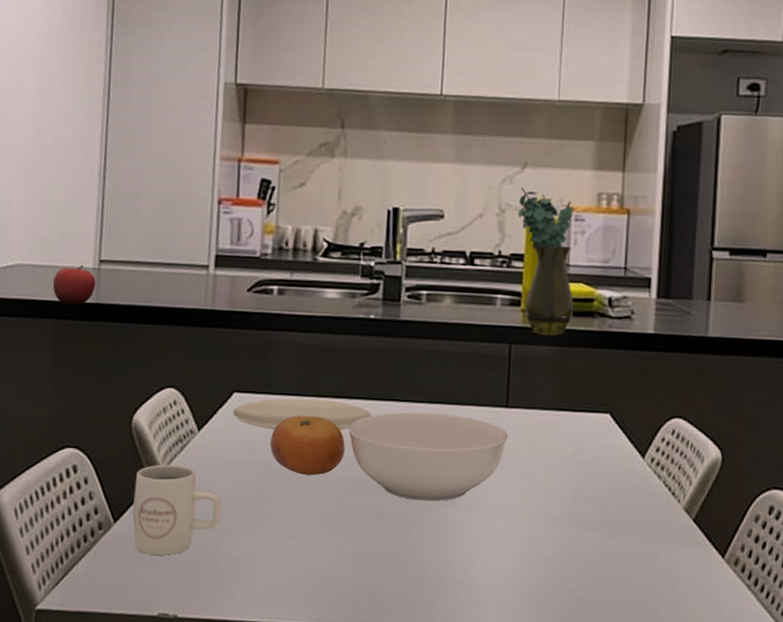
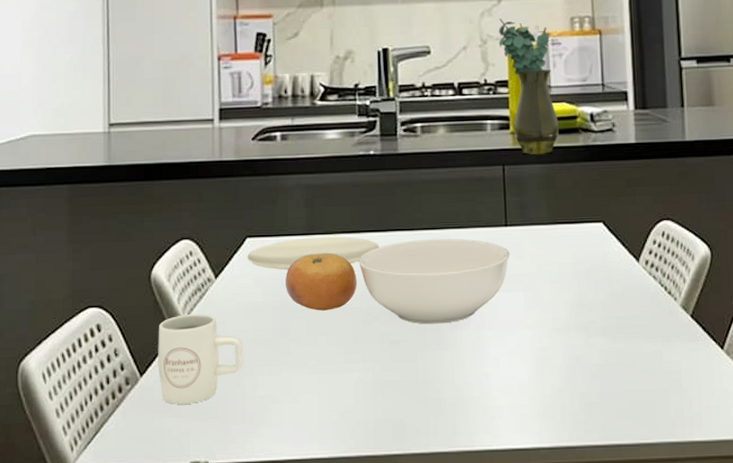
fruit: present [52,264,96,306] -> none [65,129,107,170]

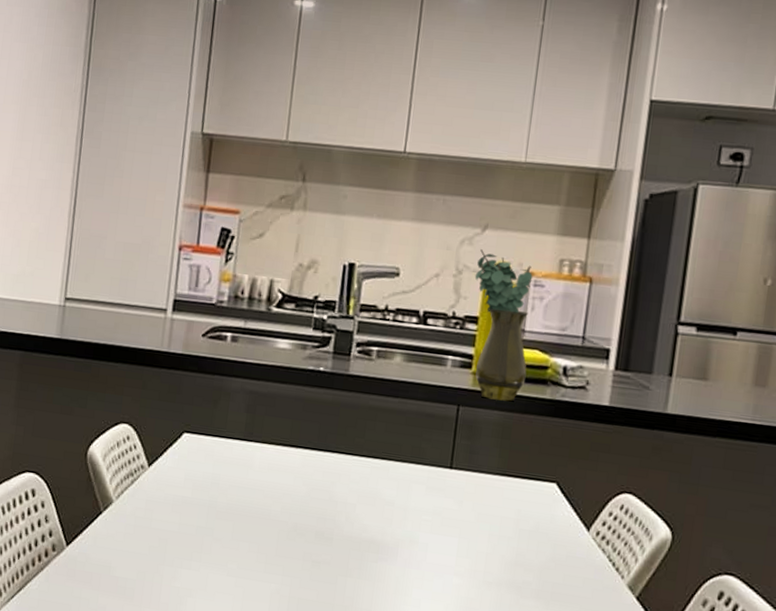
mug: present [158,314,244,404] -> none [83,495,166,581]
plate: present [247,236,380,270] -> none [182,442,316,477]
fruit: present [286,252,357,311] -> none [215,459,288,519]
bowl: present [358,238,510,324] -> none [292,464,450,555]

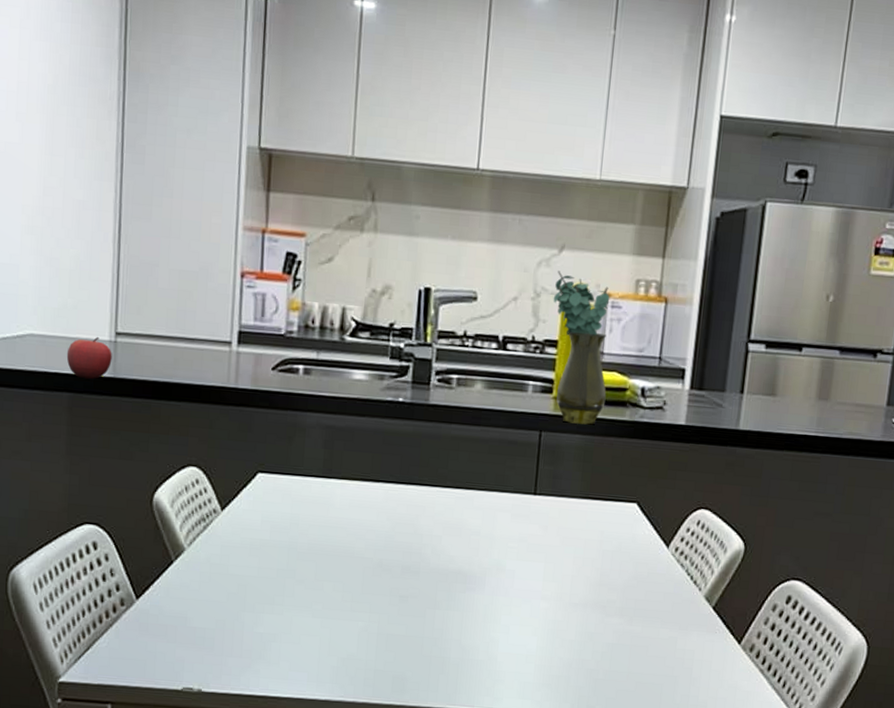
fruit: none [21,301,61,340] -> present [66,336,112,380]

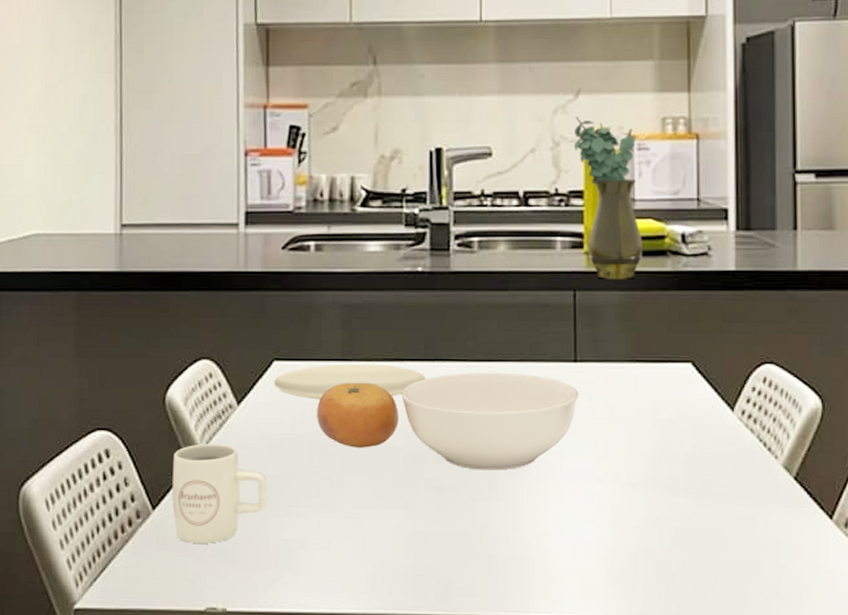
fruit: present [66,336,112,380] -> none [72,230,118,276]
mug: none [155,543,245,632] -> present [172,444,268,544]
plate: none [257,480,399,513] -> present [274,363,426,400]
fruit: none [295,497,371,557] -> present [317,382,398,448]
bowl: none [375,497,535,585] -> present [401,372,579,471]

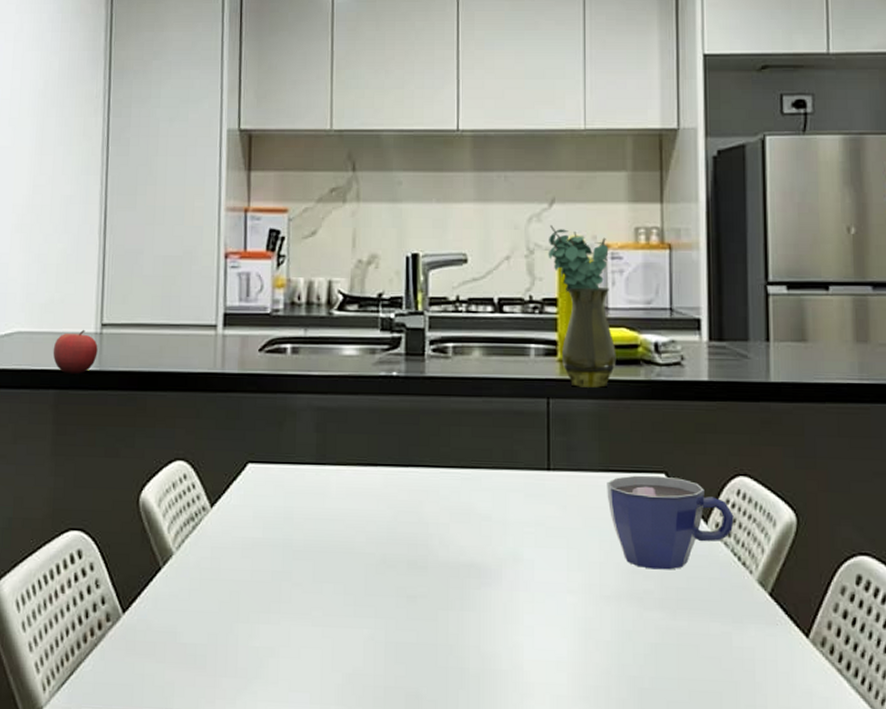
fruit: none [72,230,118,276] -> present [53,329,98,374]
mug: present [172,444,268,544] -> none [142,546,238,649]
plate: present [274,363,426,400] -> none [247,467,399,504]
fruit: present [317,382,398,448] -> none [290,486,371,554]
bowl: present [401,372,579,471] -> none [374,479,552,580]
cup: none [633,365,760,457] -> present [607,475,734,570]

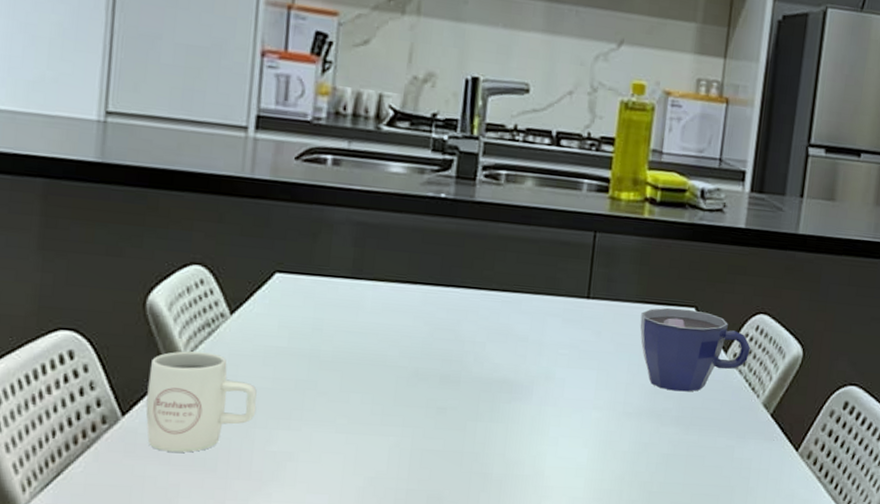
fruit: present [53,329,98,374] -> none [42,115,101,164]
mug: none [142,546,238,649] -> present [145,351,257,453]
vase: present [548,225,616,388] -> none [610,66,670,226]

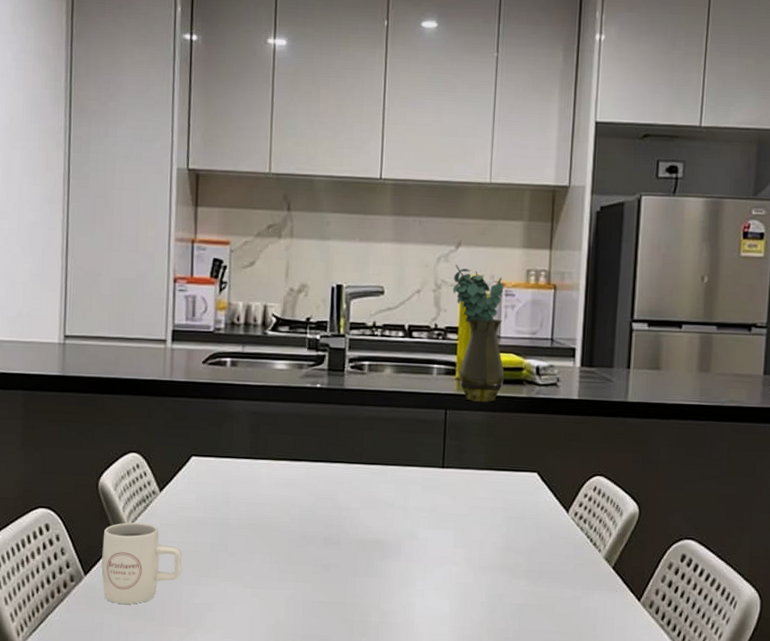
vase: none [610,66,670,226] -> present [452,265,505,402]
cup: present [640,307,751,392] -> none [489,473,590,548]

